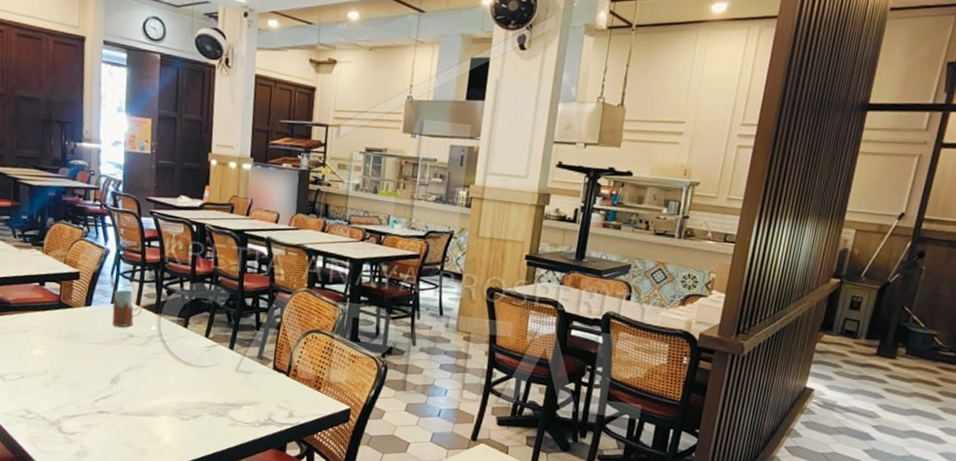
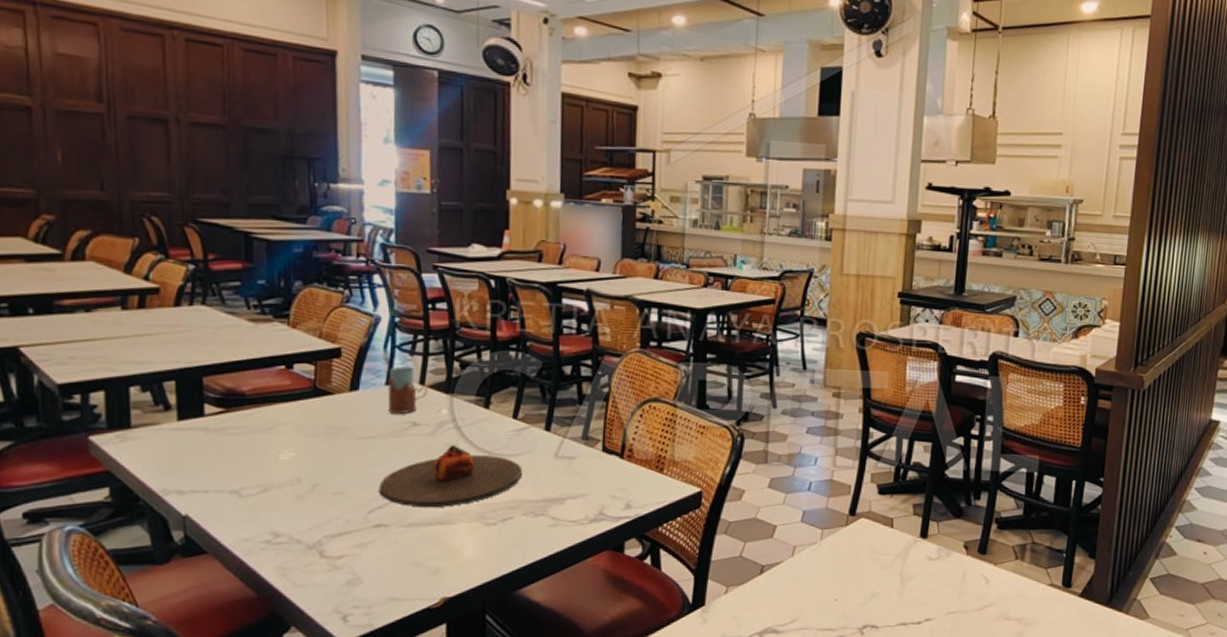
plate: none [103,354,211,403] -> present [378,444,523,508]

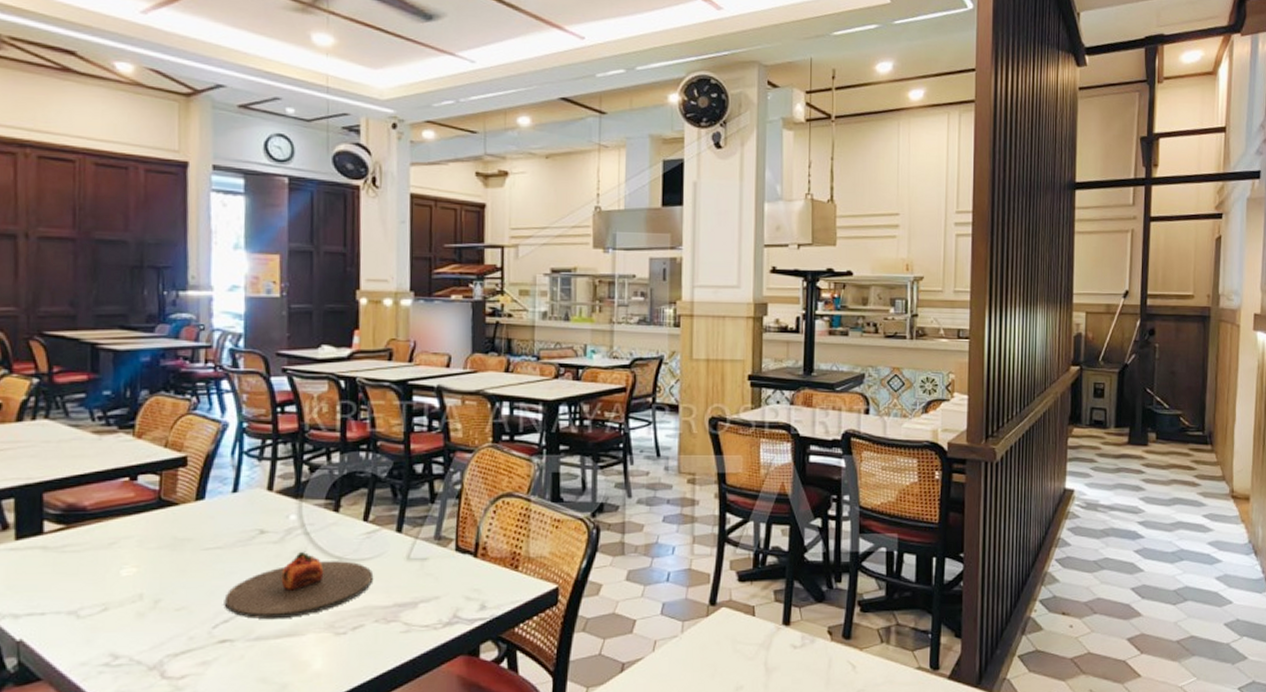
drinking glass: present [387,366,428,415] -> none [234,473,276,523]

